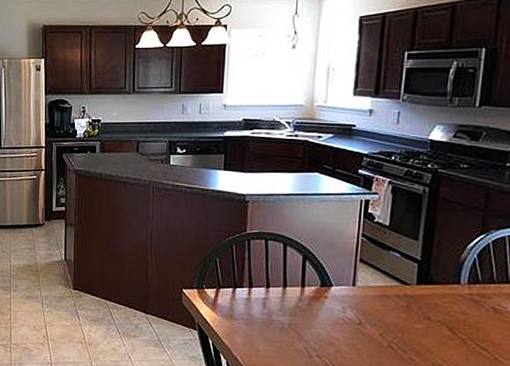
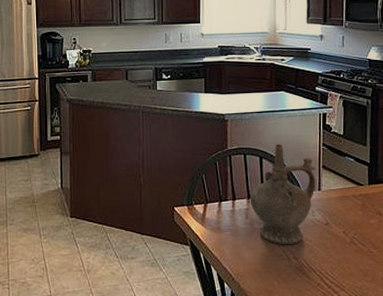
ceremonial vessel: none [269,231,351,342] -> present [250,144,316,245]

